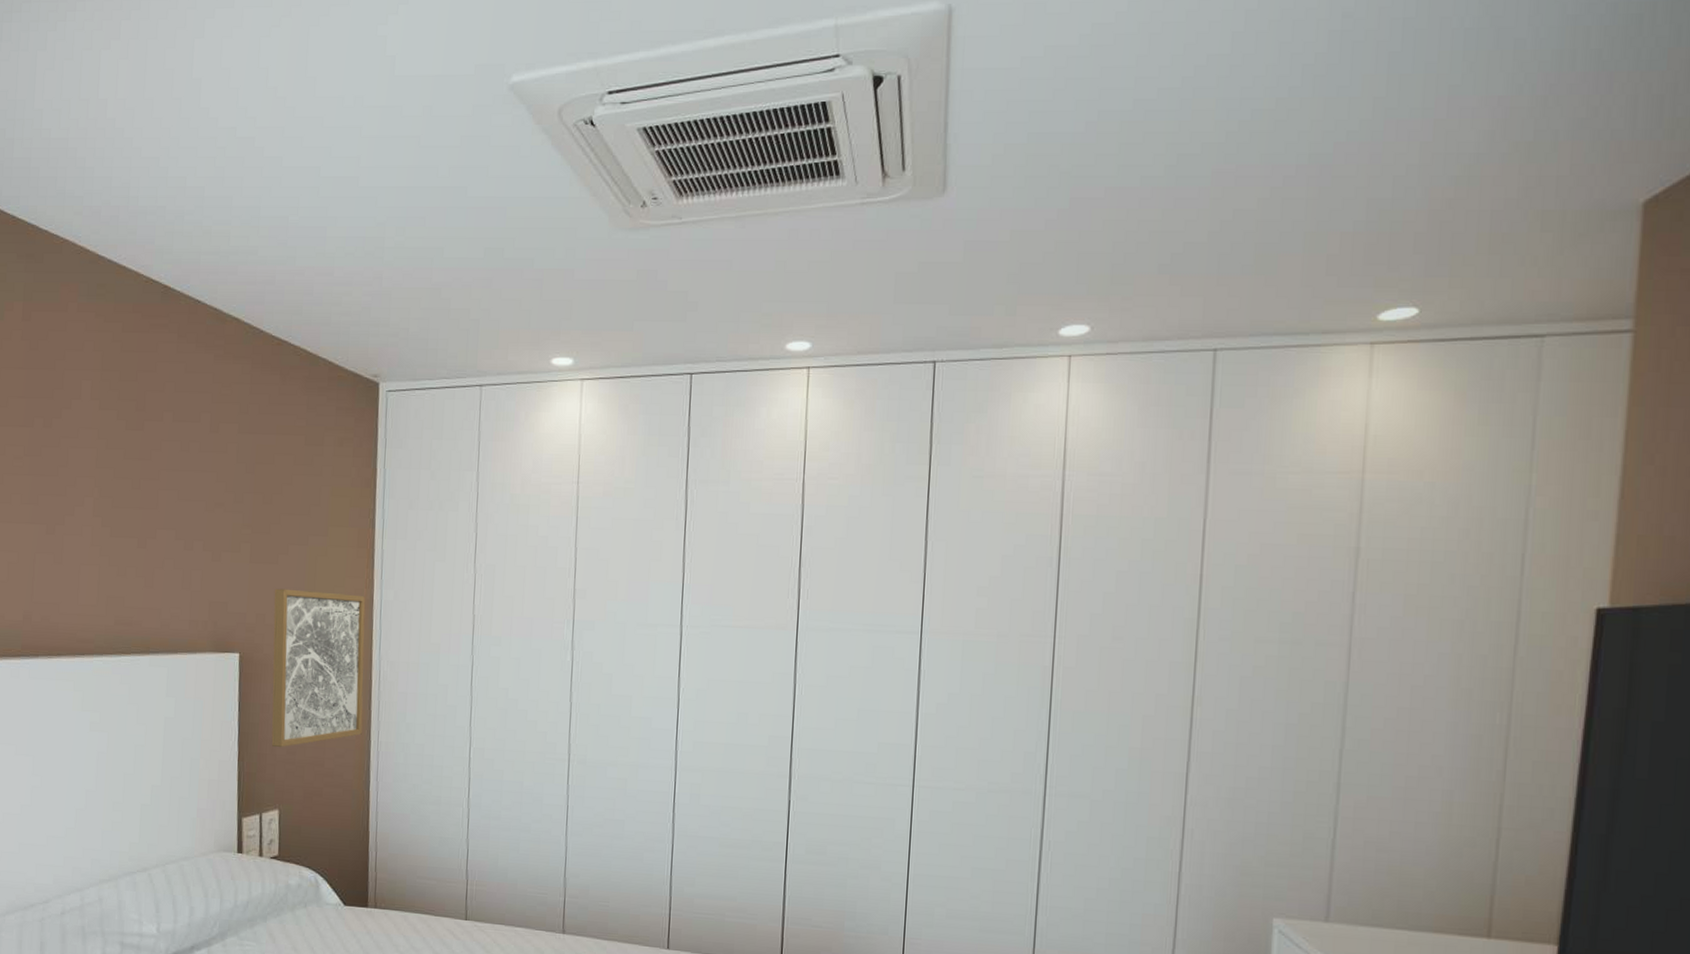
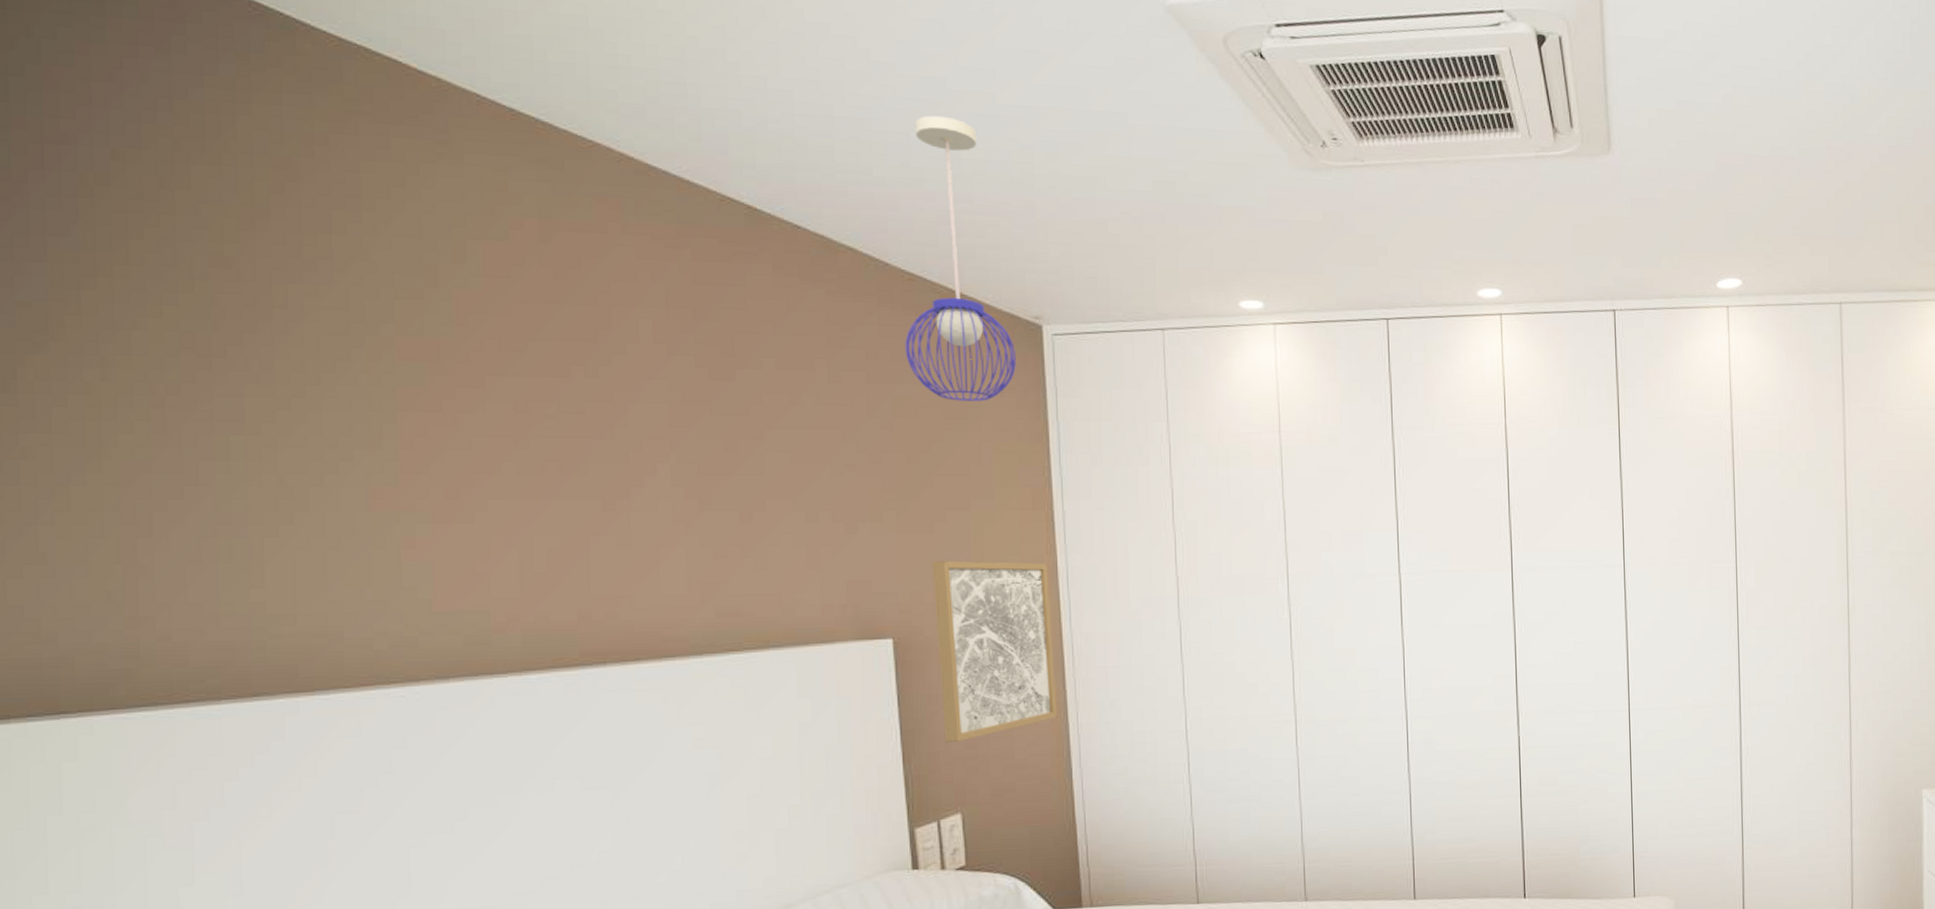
pendant light: none [269,200,356,450] -> present [905,115,1016,401]

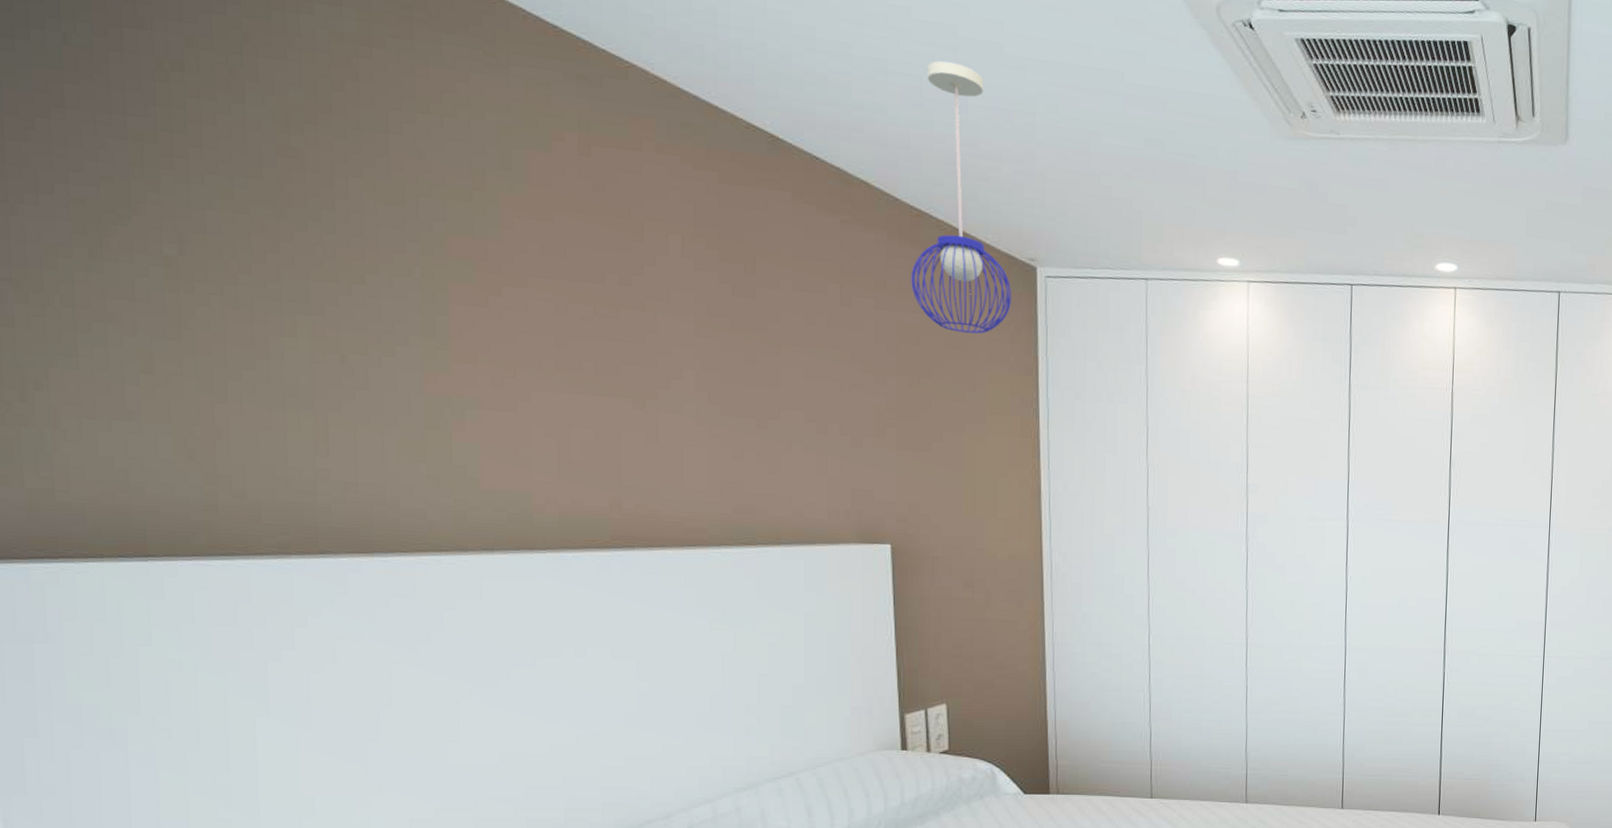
wall art: present [932,560,1057,742] -> none [928,477,1035,641]

